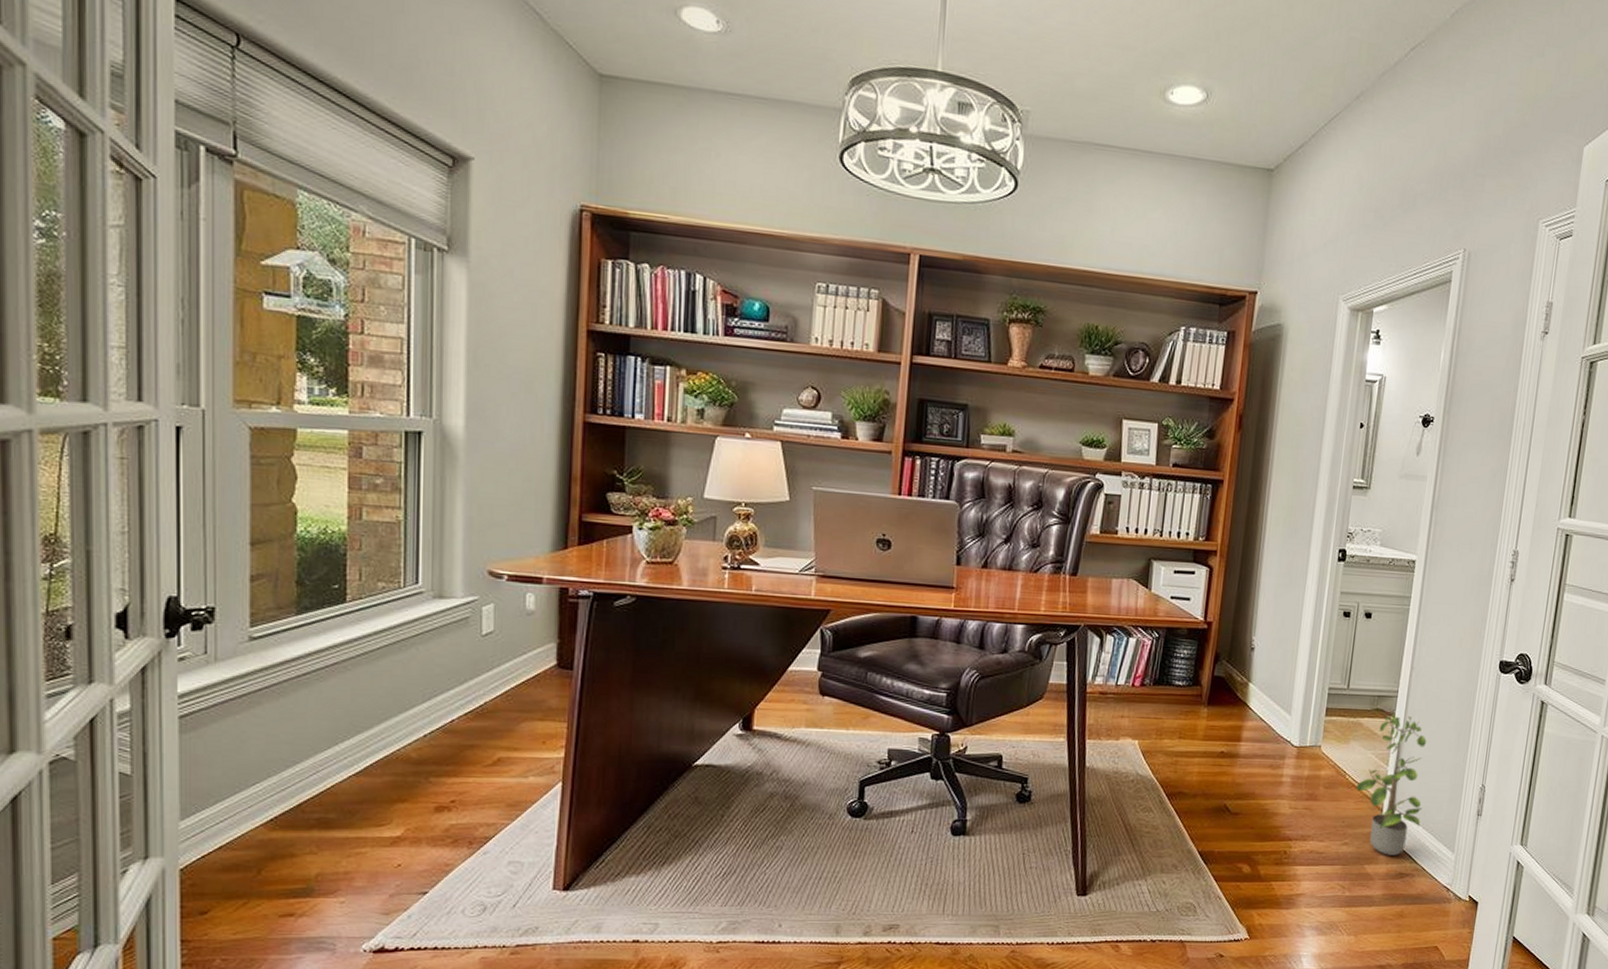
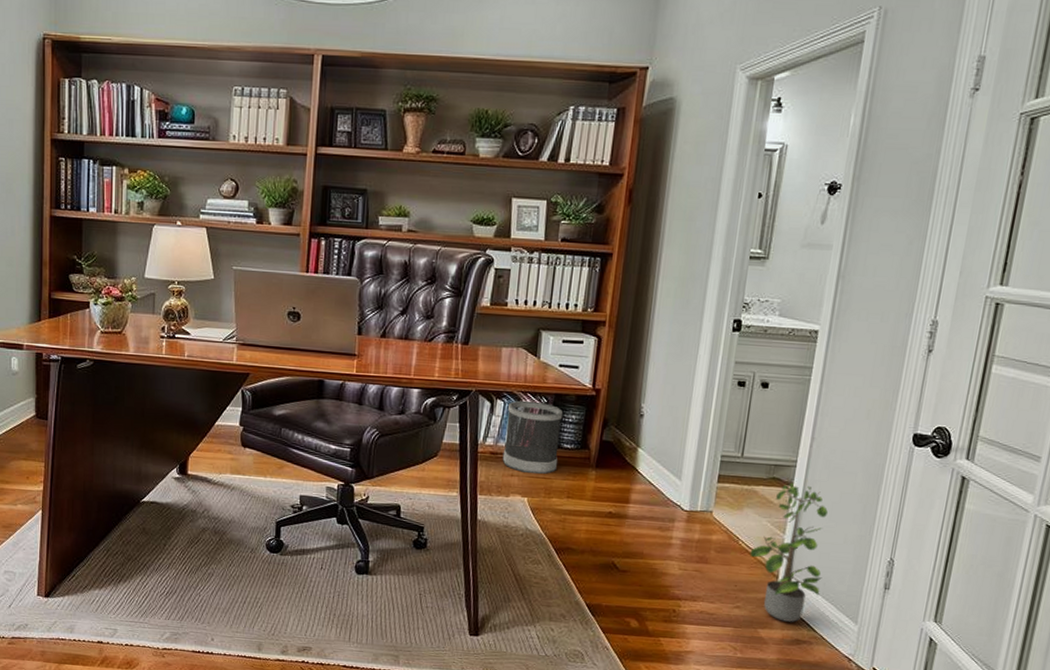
wastebasket: none [1112,635,1175,715] -> present [502,400,564,475]

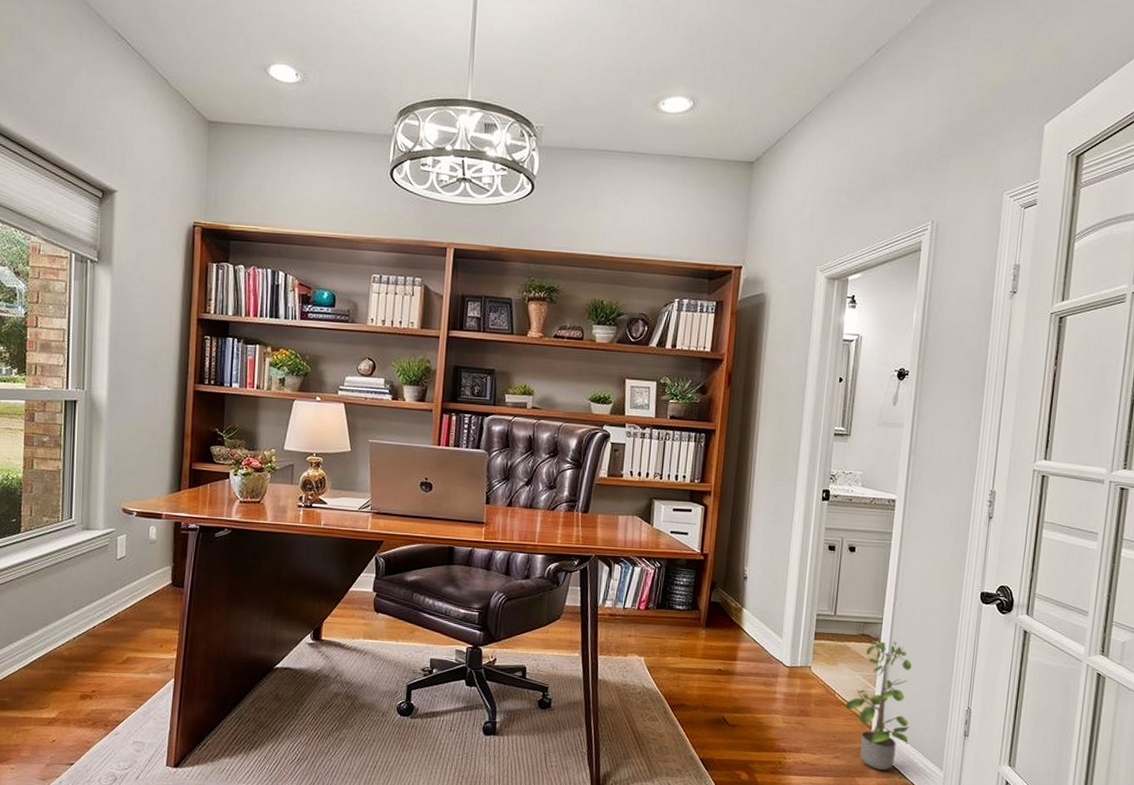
wastebasket: present [502,400,564,475] -> none [620,565,675,635]

